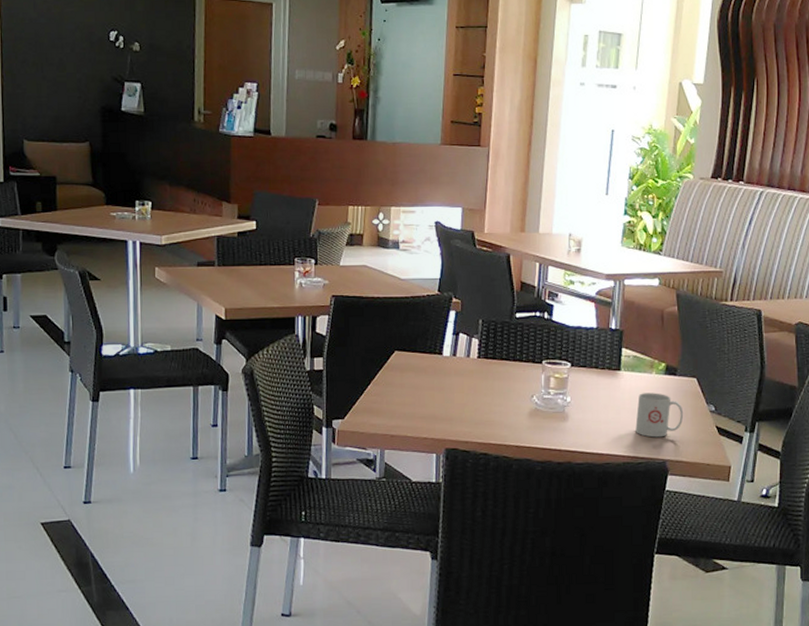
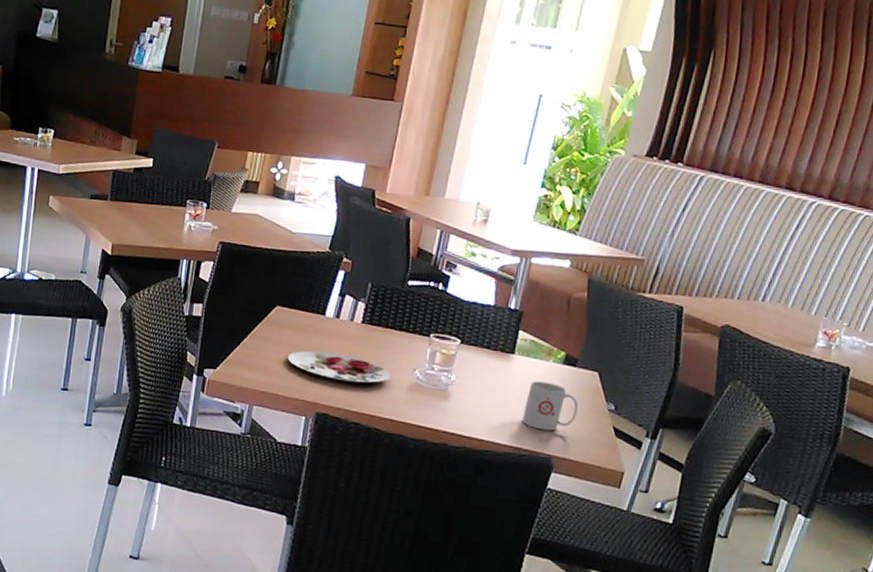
plate: none [412,390,511,415] -> present [287,350,391,383]

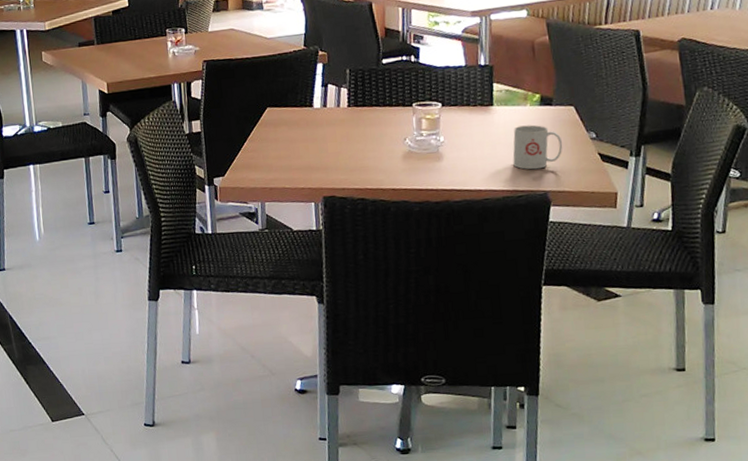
plate: present [287,350,391,383] -> none [287,138,384,164]

